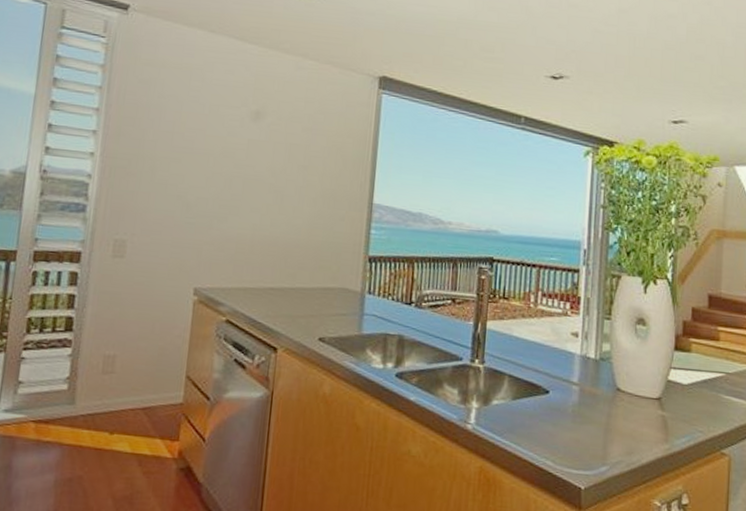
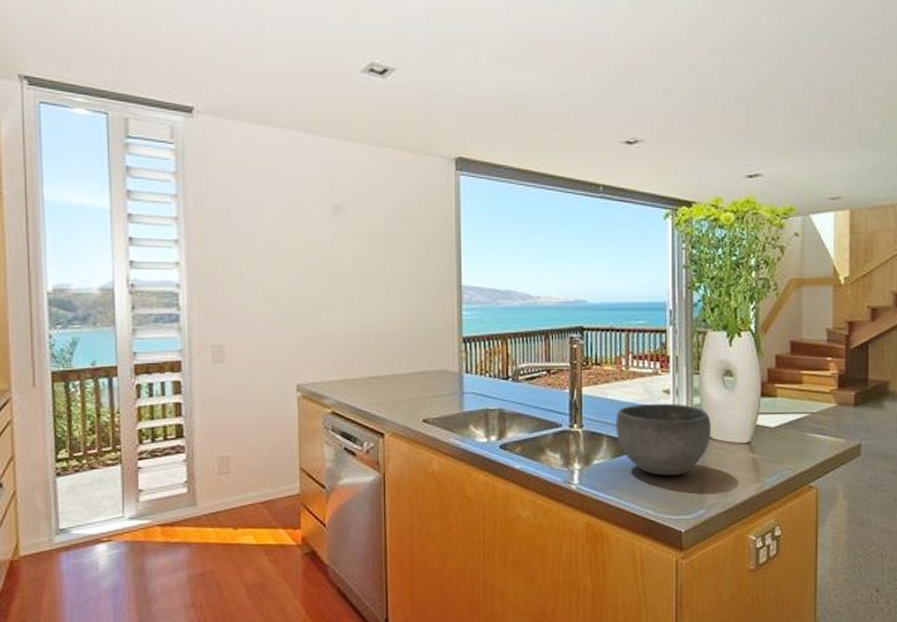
bowl: none [519,345,621,426] -> present [616,403,712,476]

